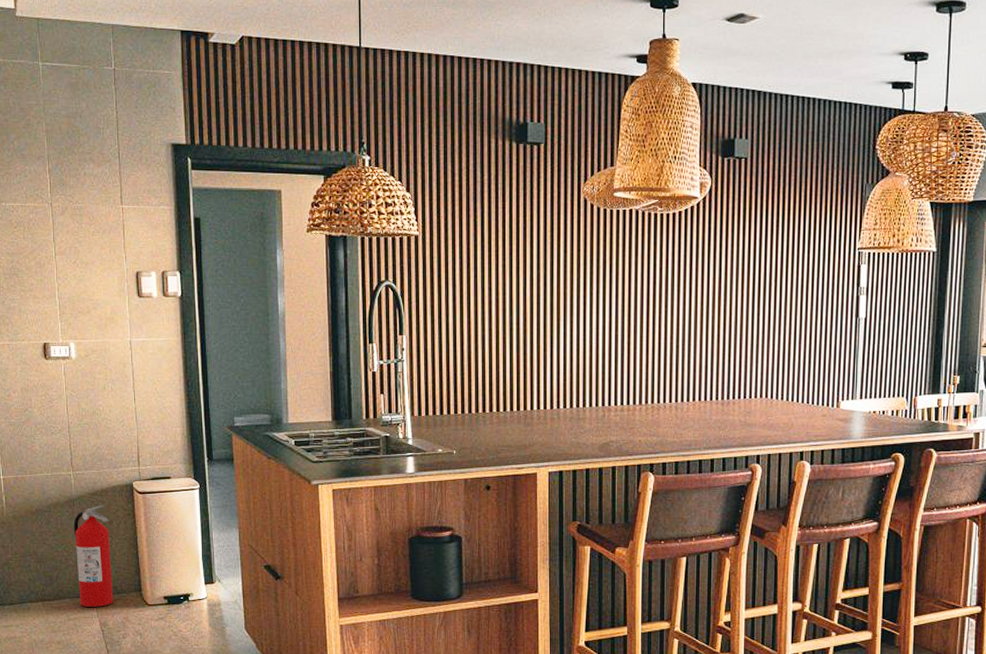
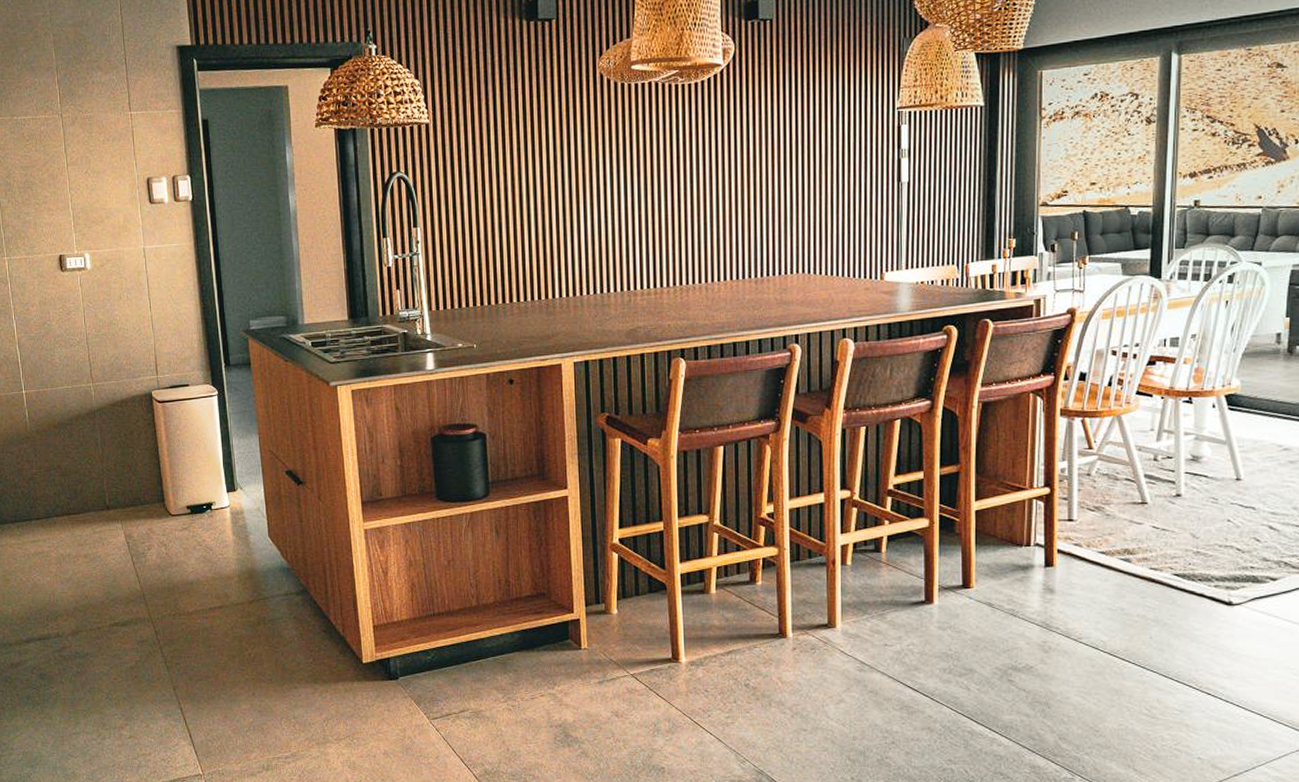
fire extinguisher: present [73,505,114,607] -> none [95,416,138,519]

